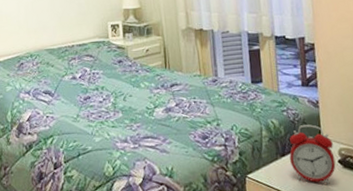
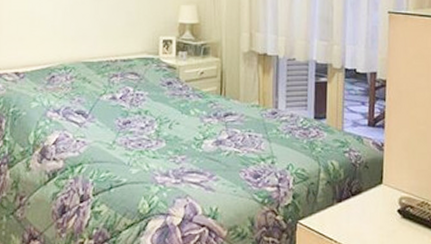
alarm clock: present [289,124,336,184] -> none [347,169,395,235]

